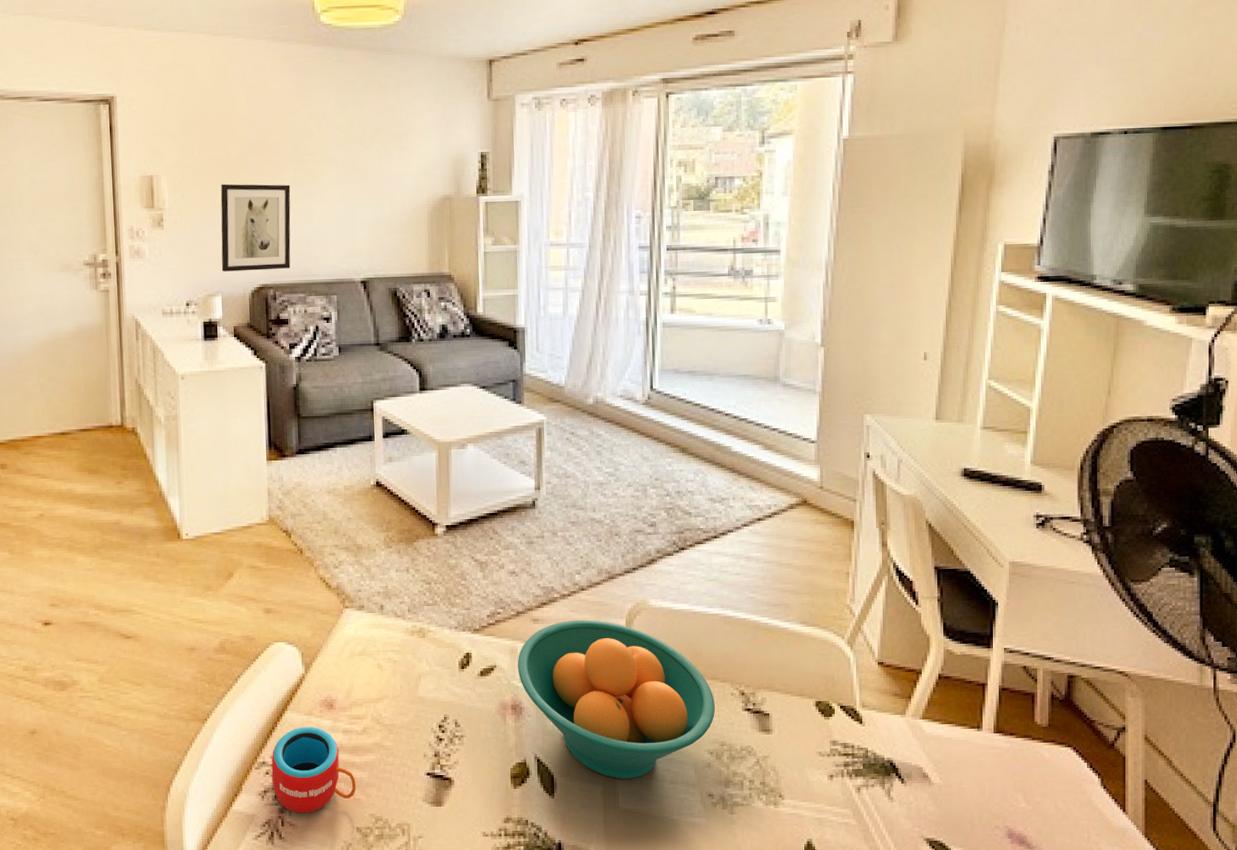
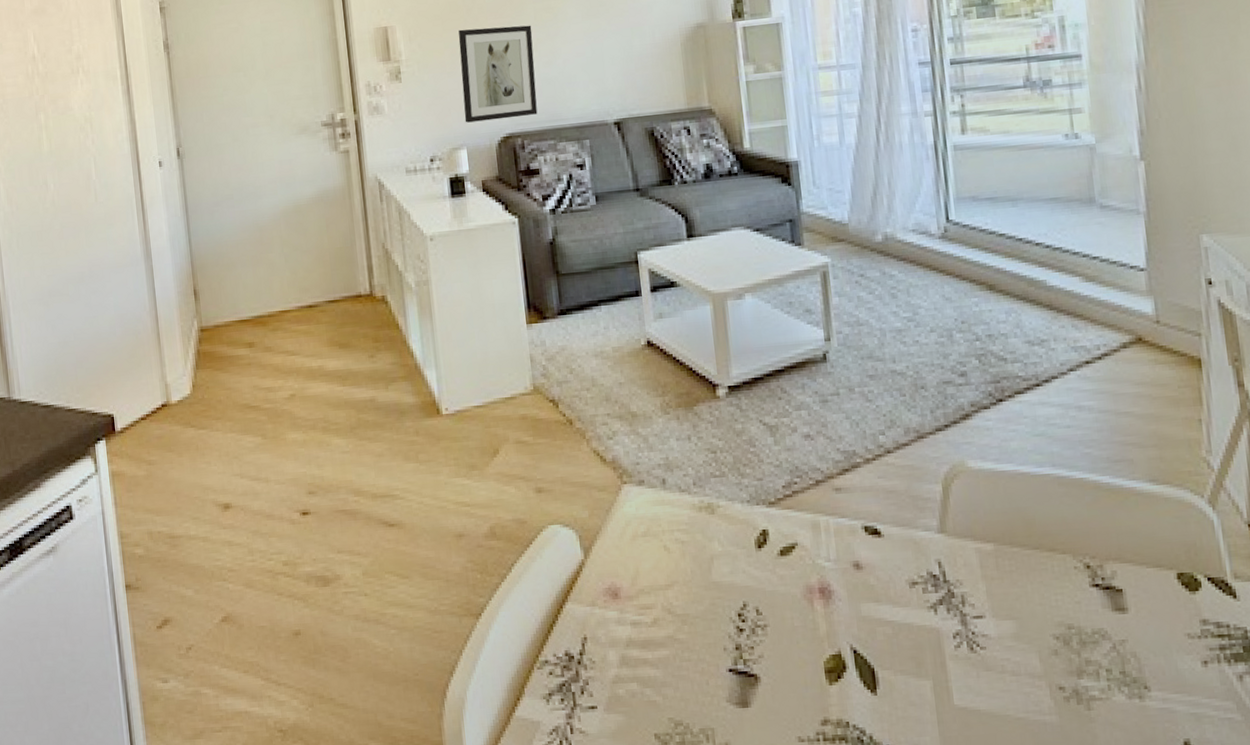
mug: present [271,726,356,814] -> none [554,619,651,719]
fruit bowl: present [517,619,715,780] -> none [821,486,1057,672]

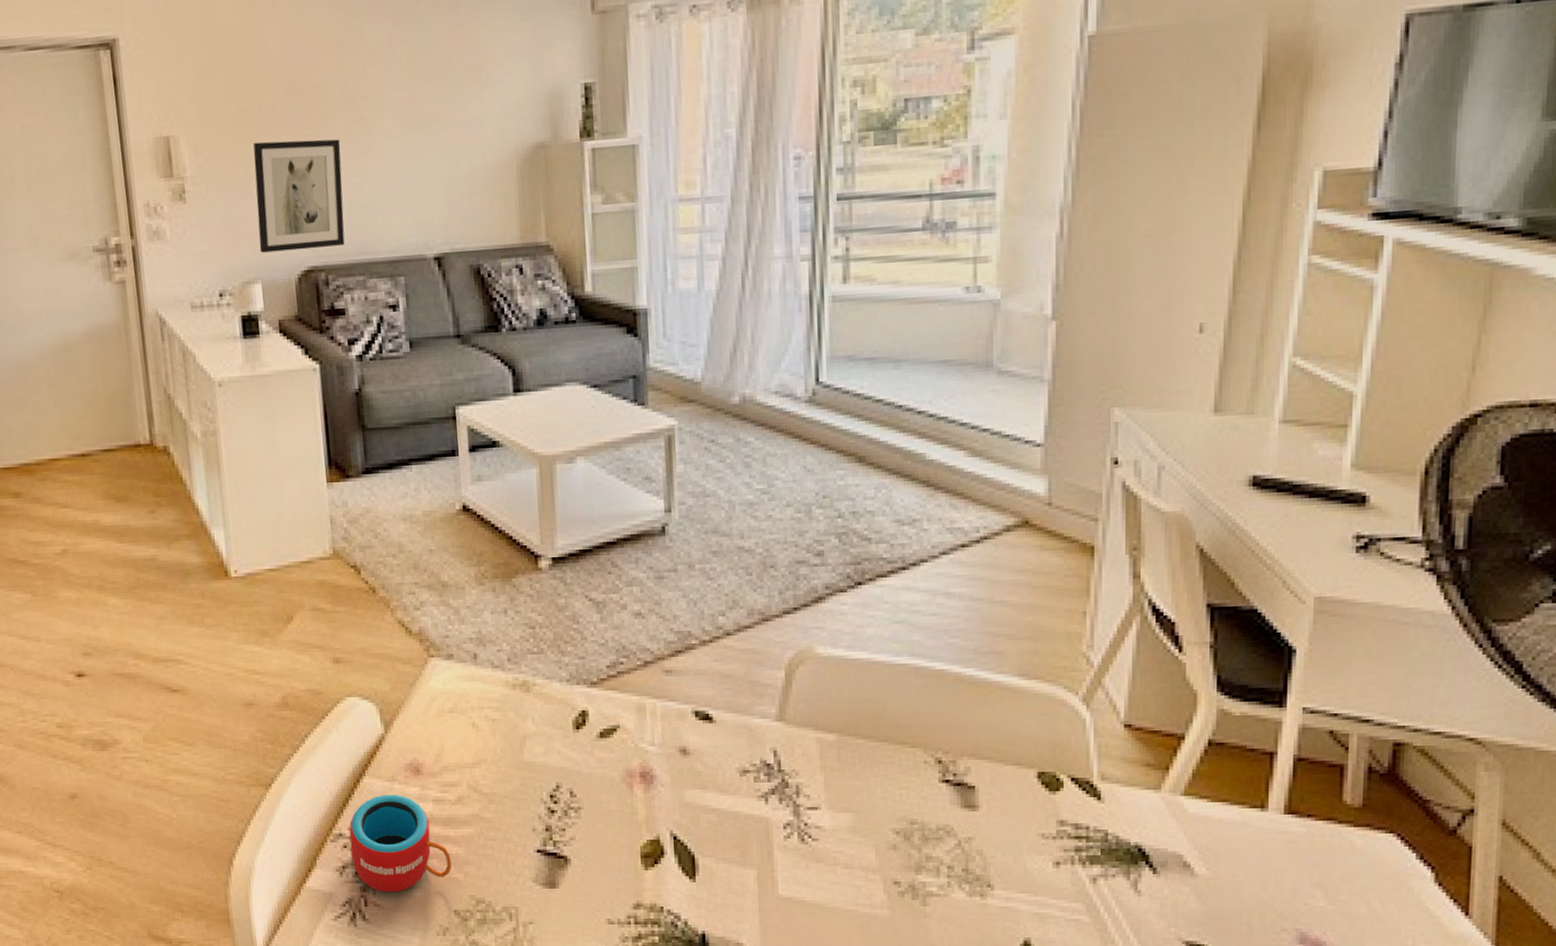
mug: none [554,619,651,719] -> present [349,794,452,893]

